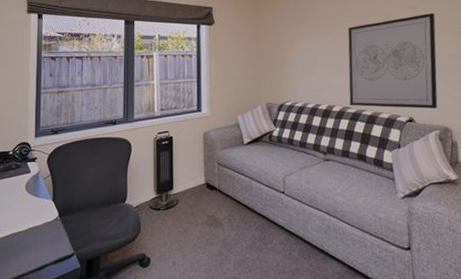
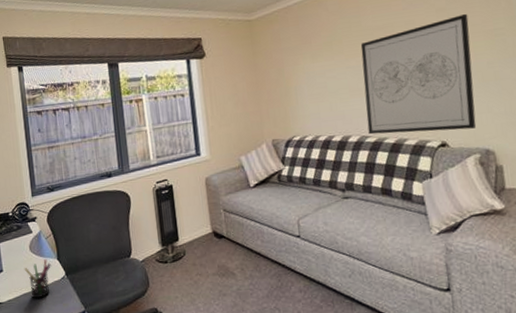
pen holder: none [17,200,45,239] -> present [24,259,51,299]

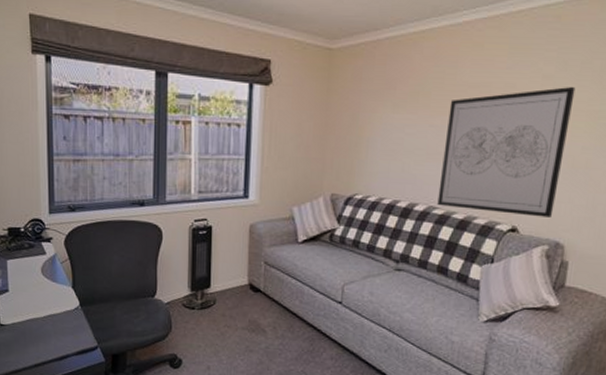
pen holder: present [24,259,51,299] -> none [33,285,64,326]

